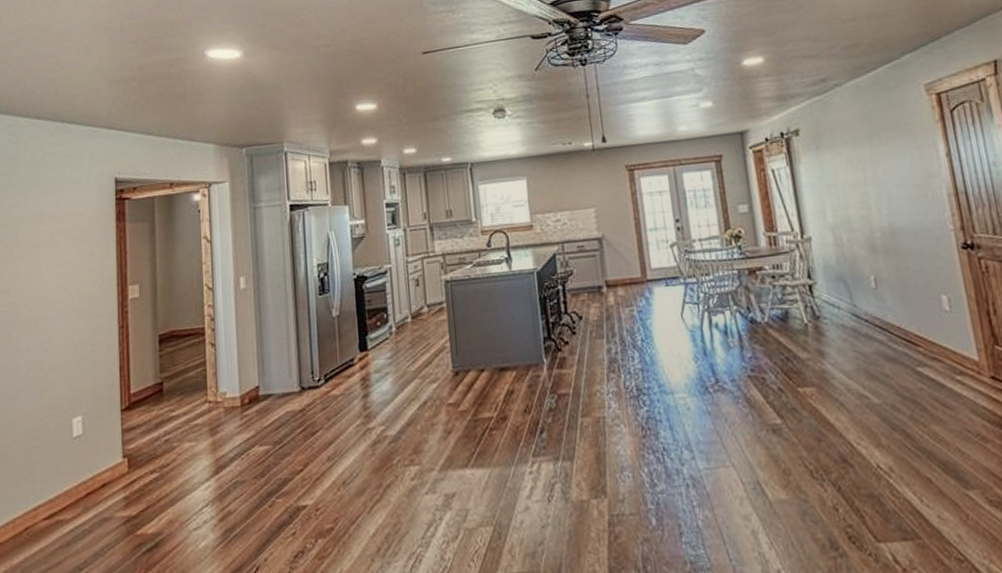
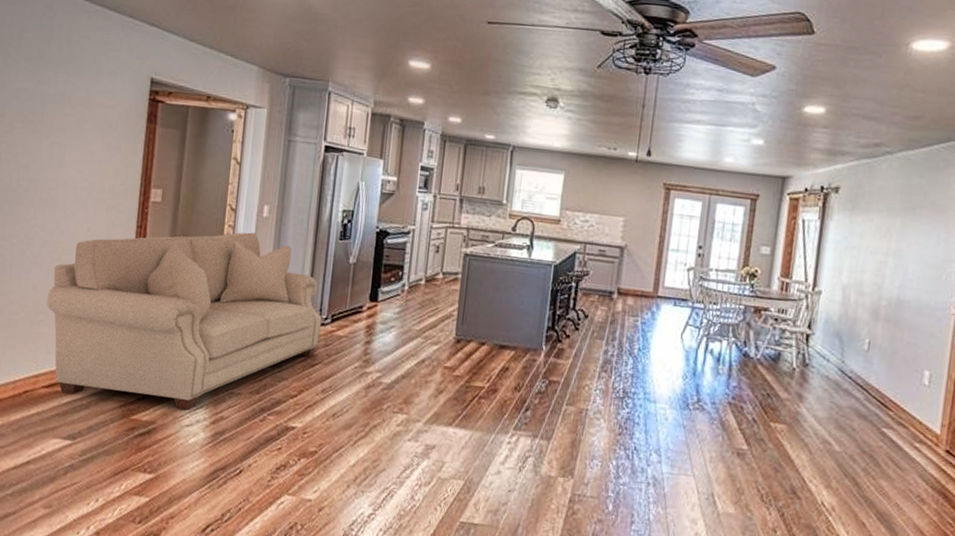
sofa: none [38,307,316,522] -> present [47,232,322,410]

